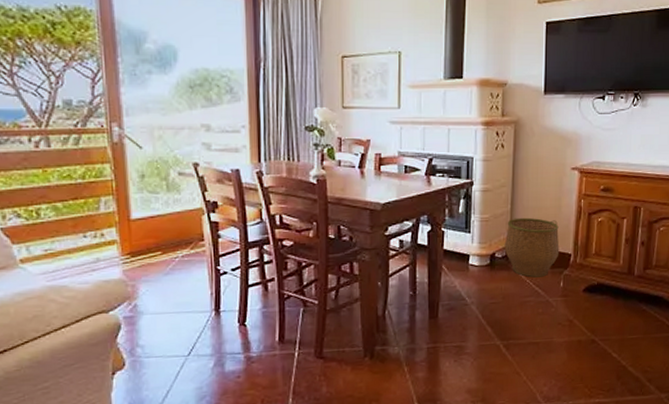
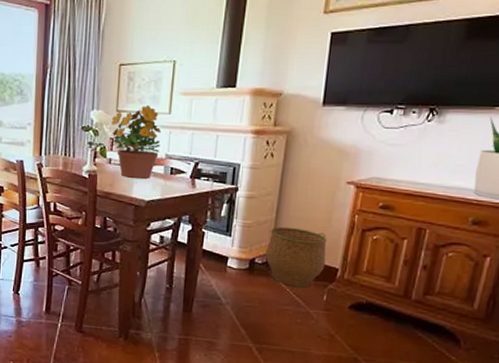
flowerpot: none [337,99,392,181] -> present [111,104,162,180]

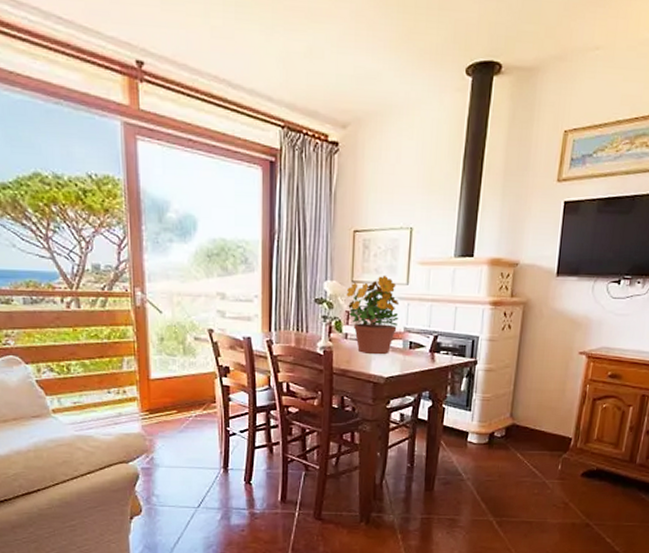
basket: present [265,227,327,288] -> none [504,399,561,459]

